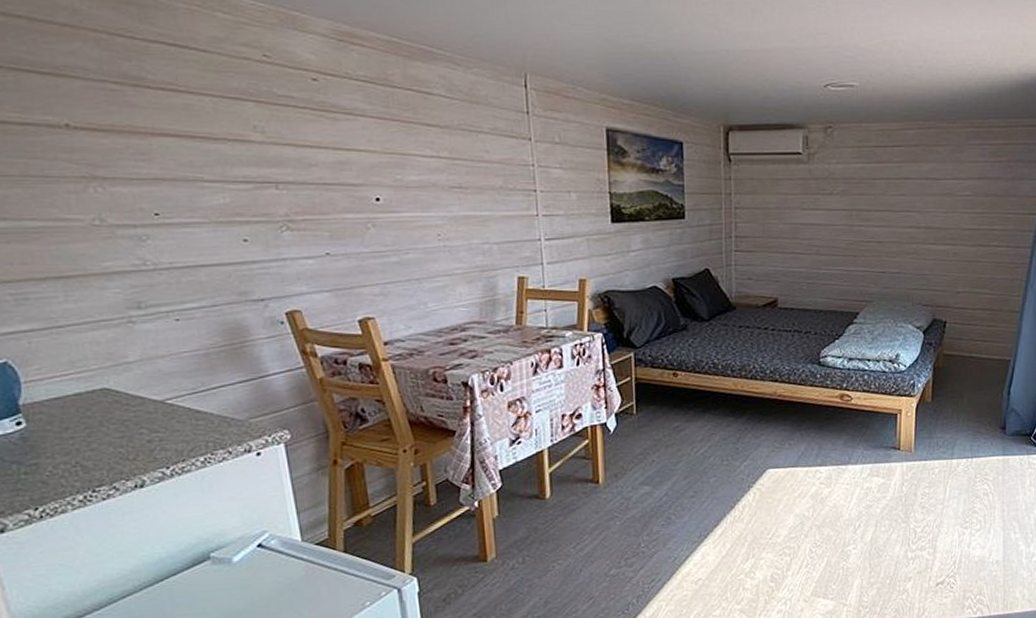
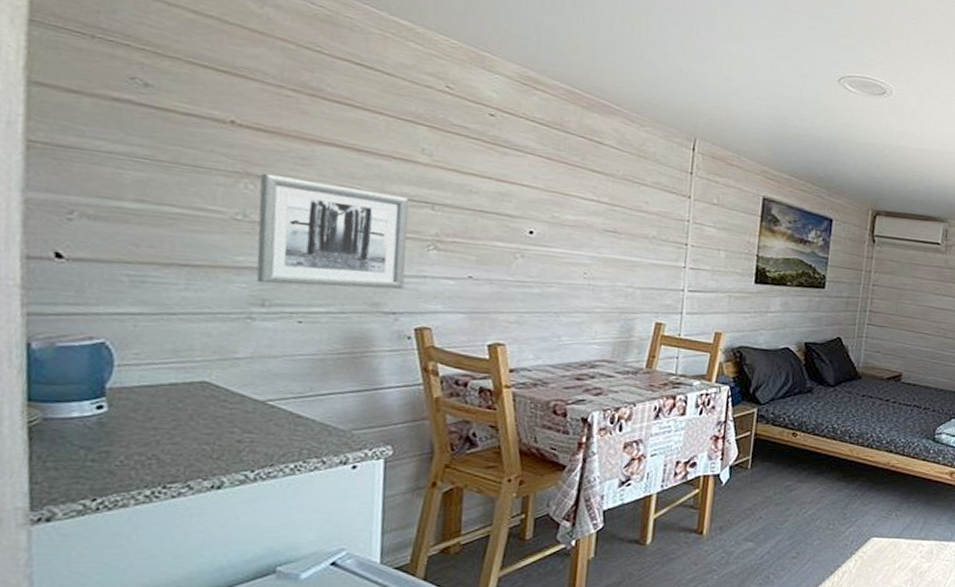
wall art: none [106,174,266,286] -> present [256,173,409,290]

